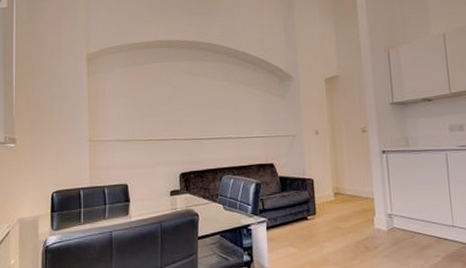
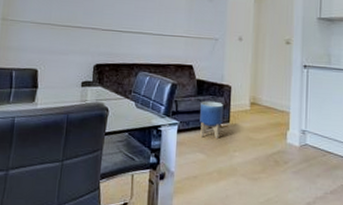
planter: none [286,195,310,232] -> present [200,100,224,140]

